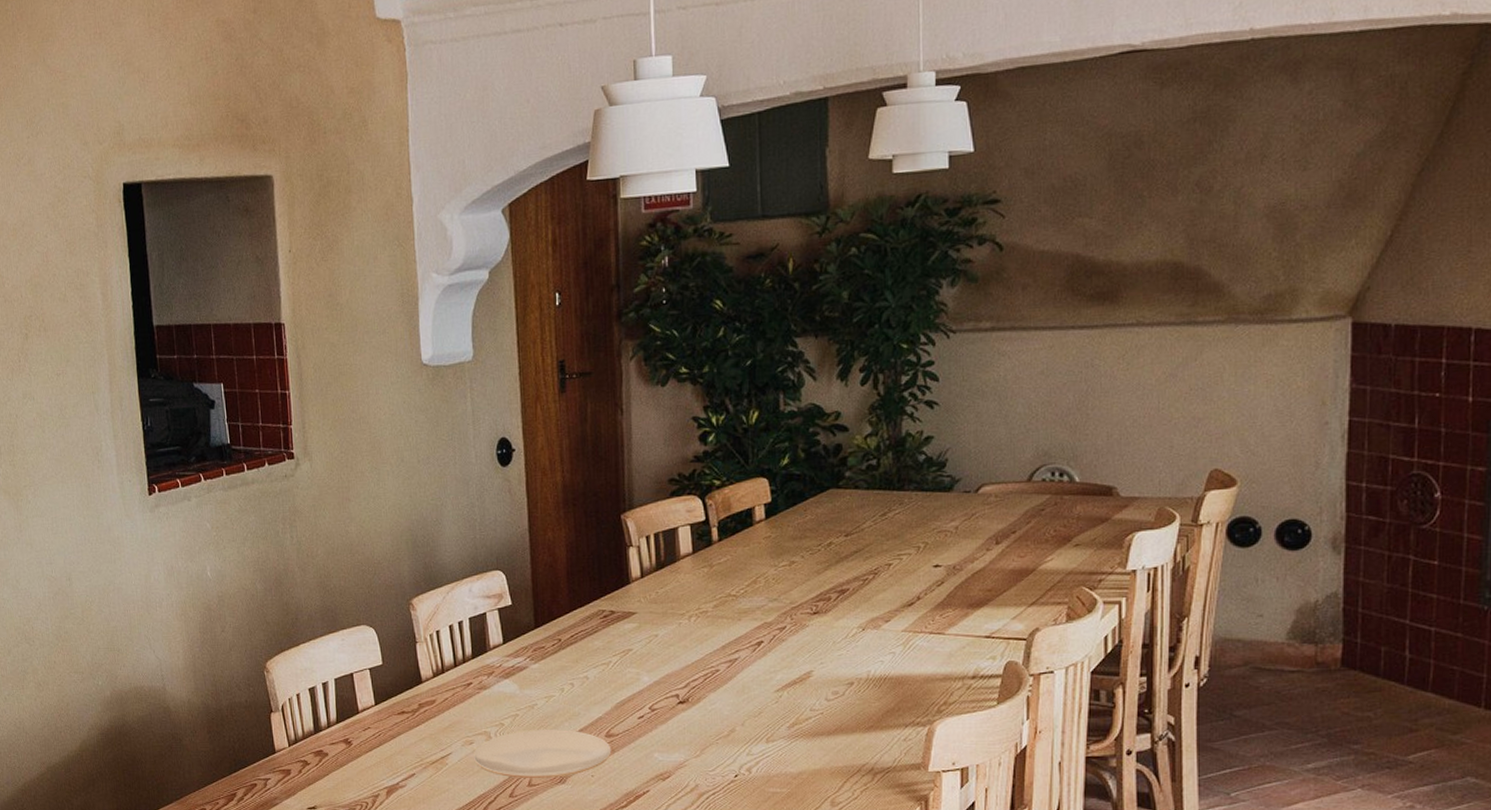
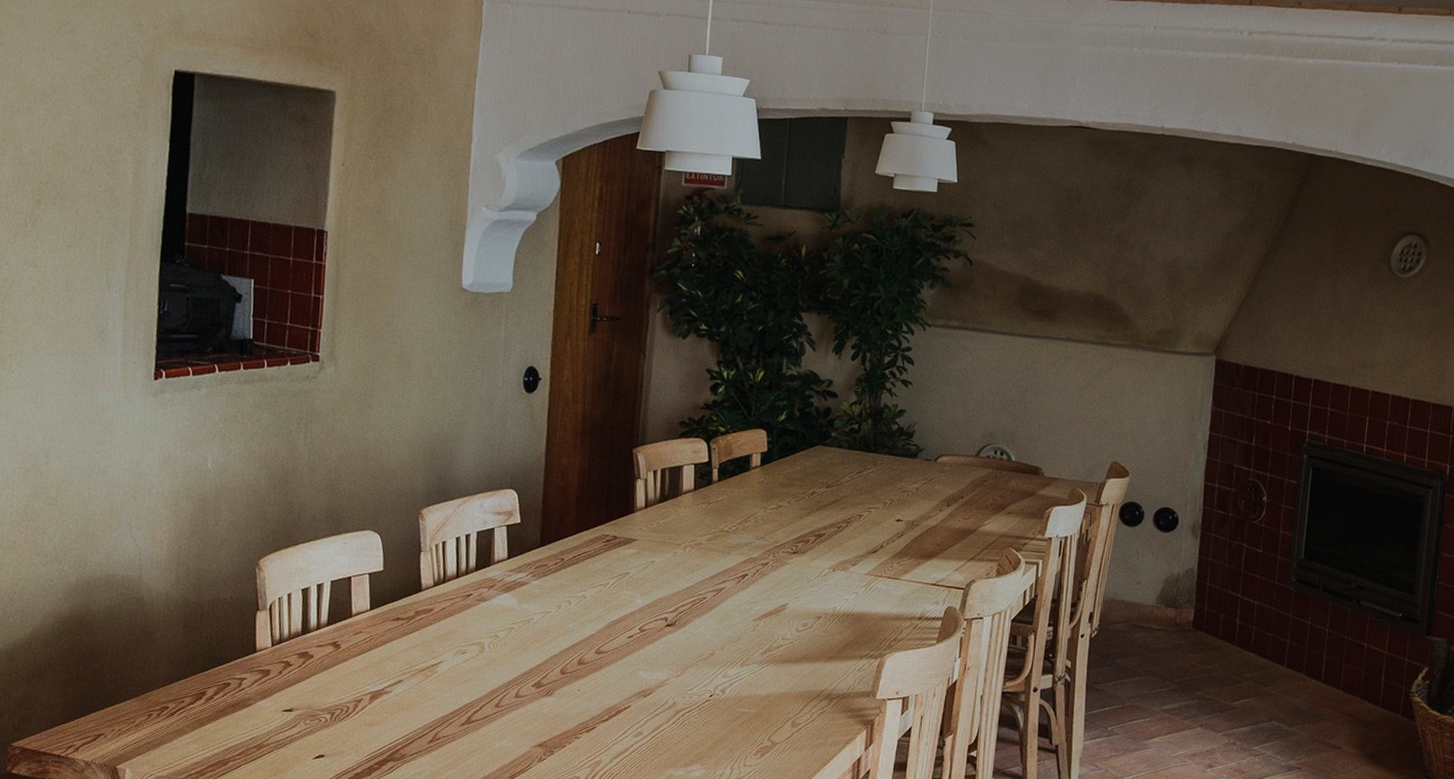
plate: present [472,728,612,779] -> none [463,642,600,691]

